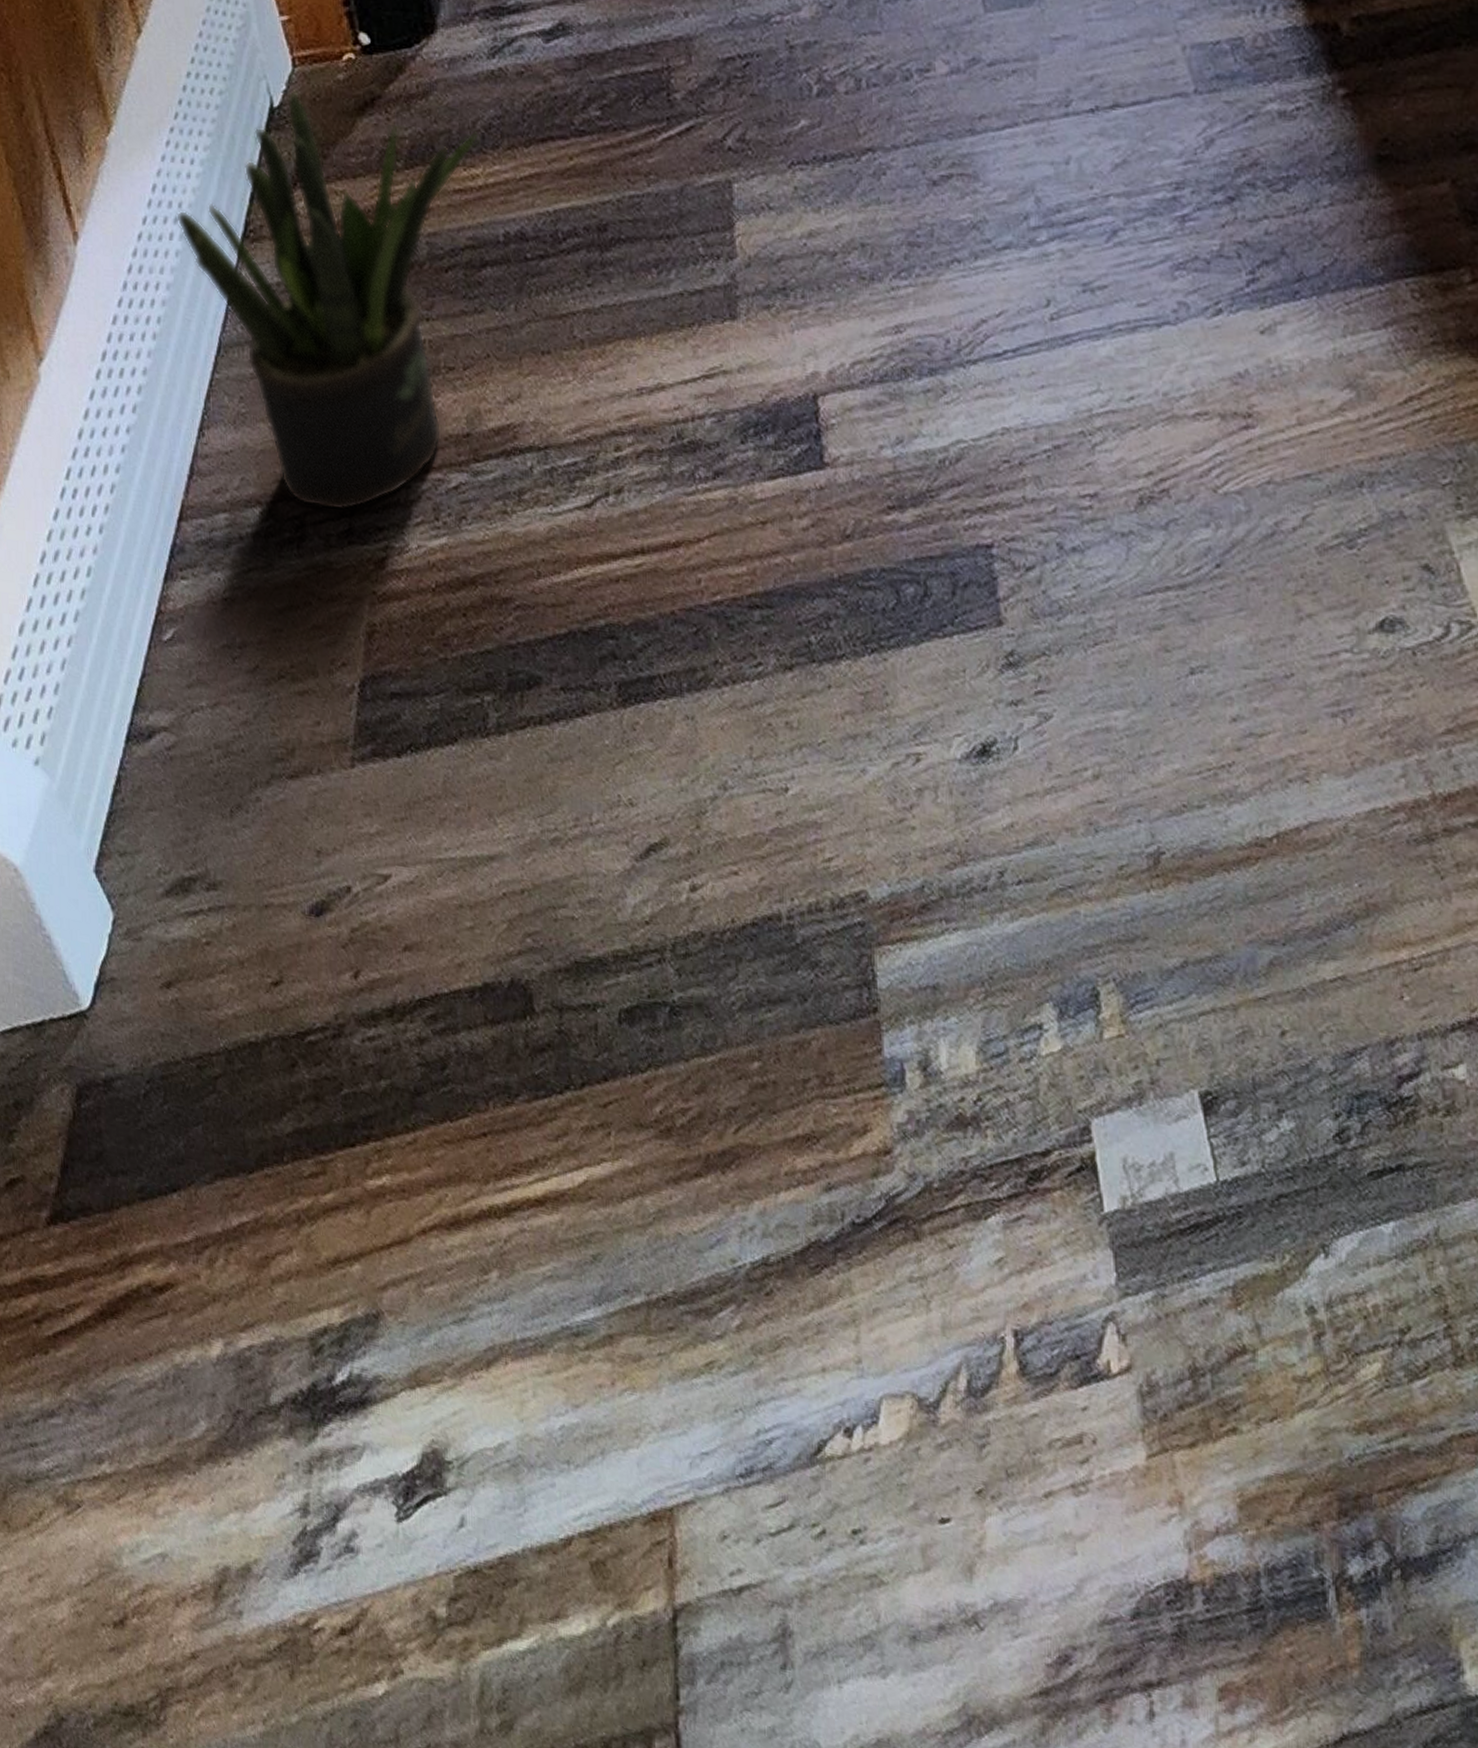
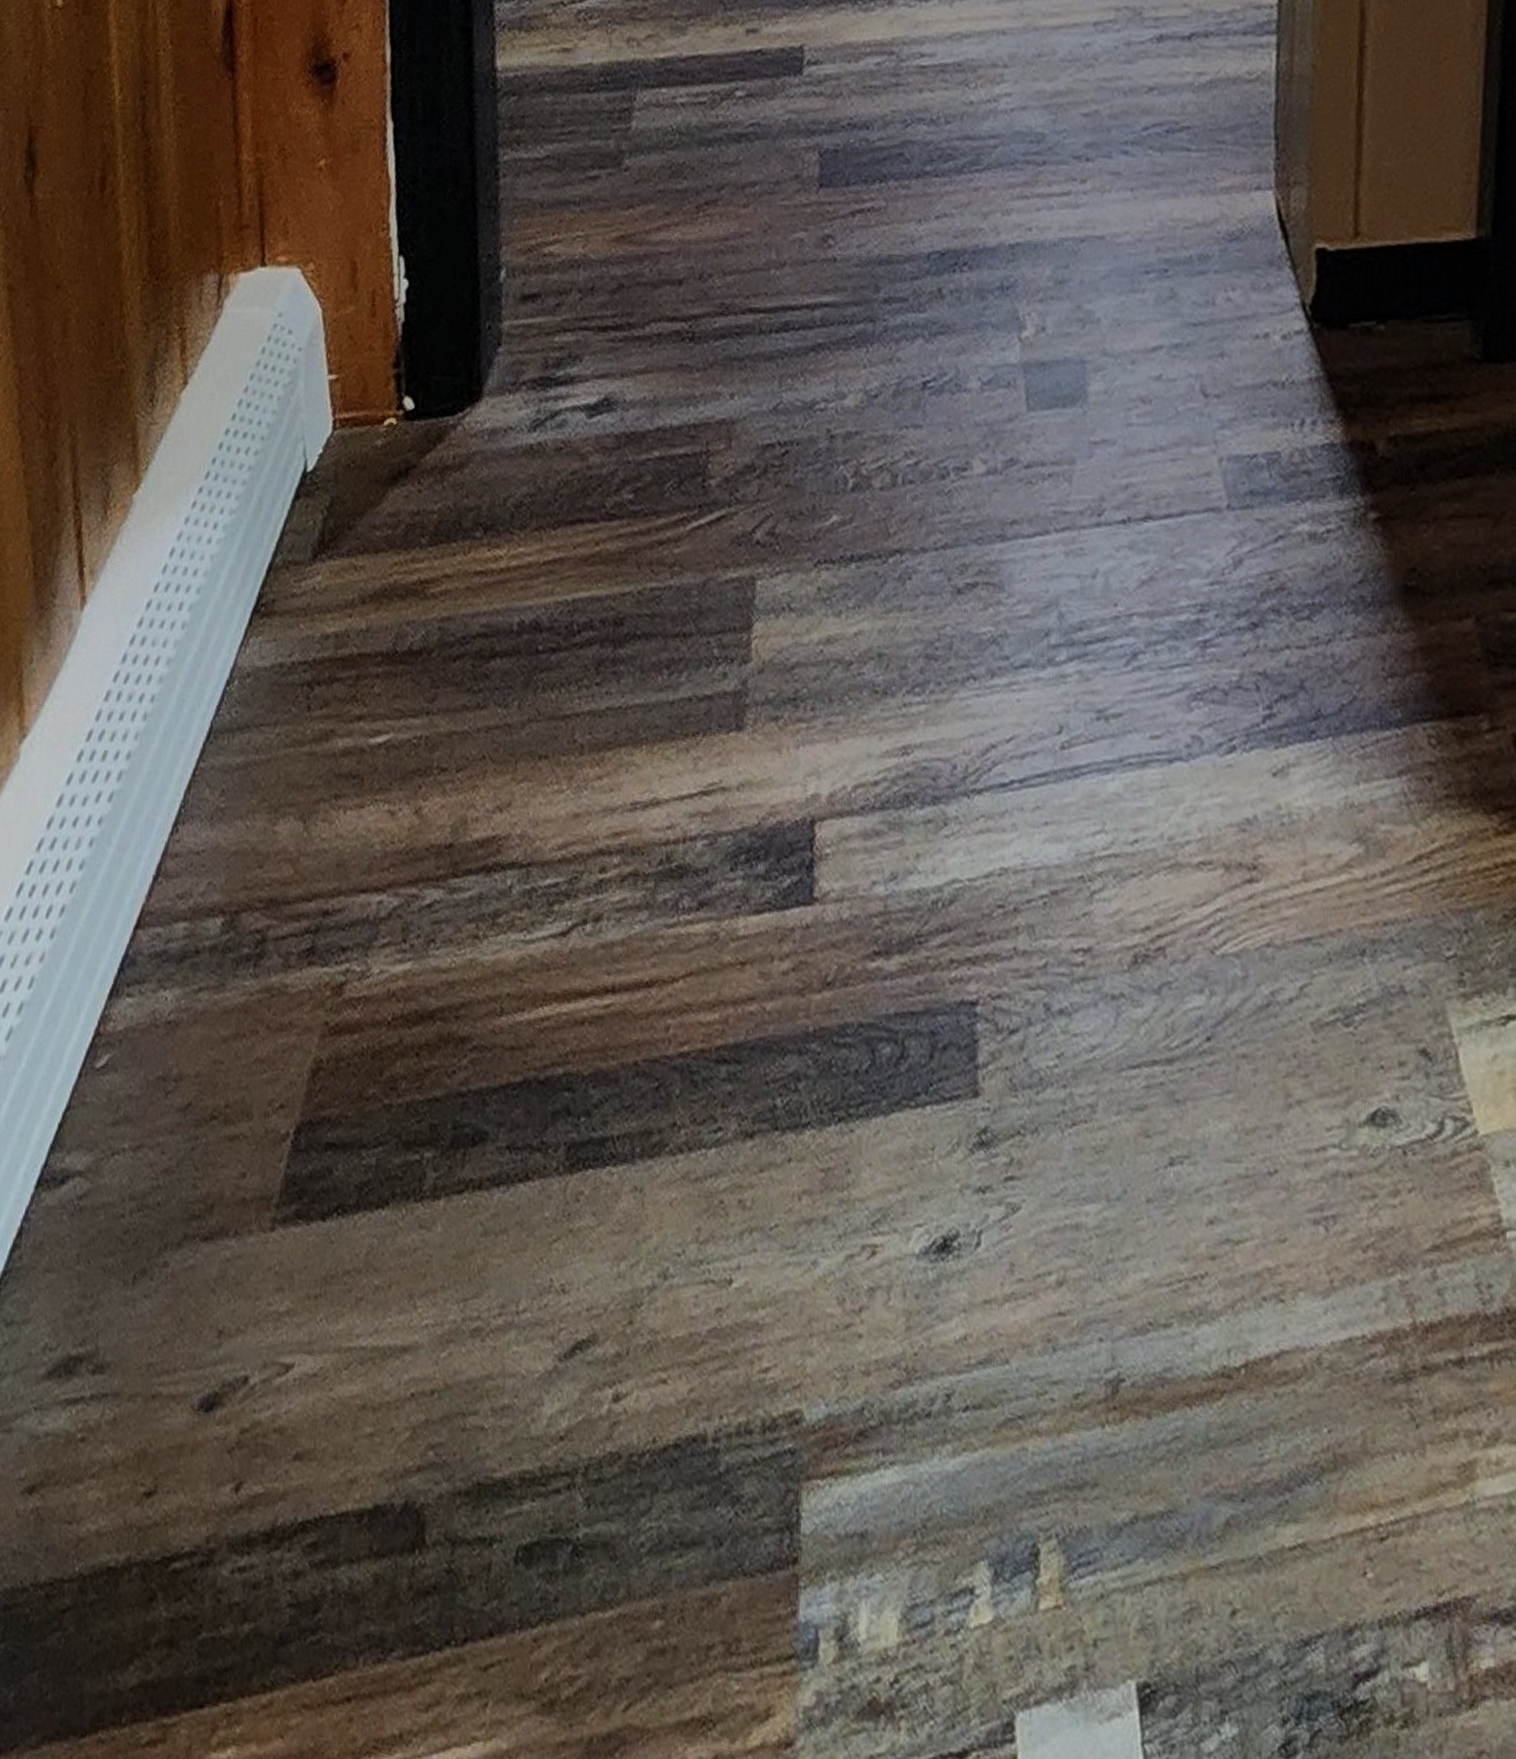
potted plant: present [175,88,479,511] -> none [188,452,509,927]

